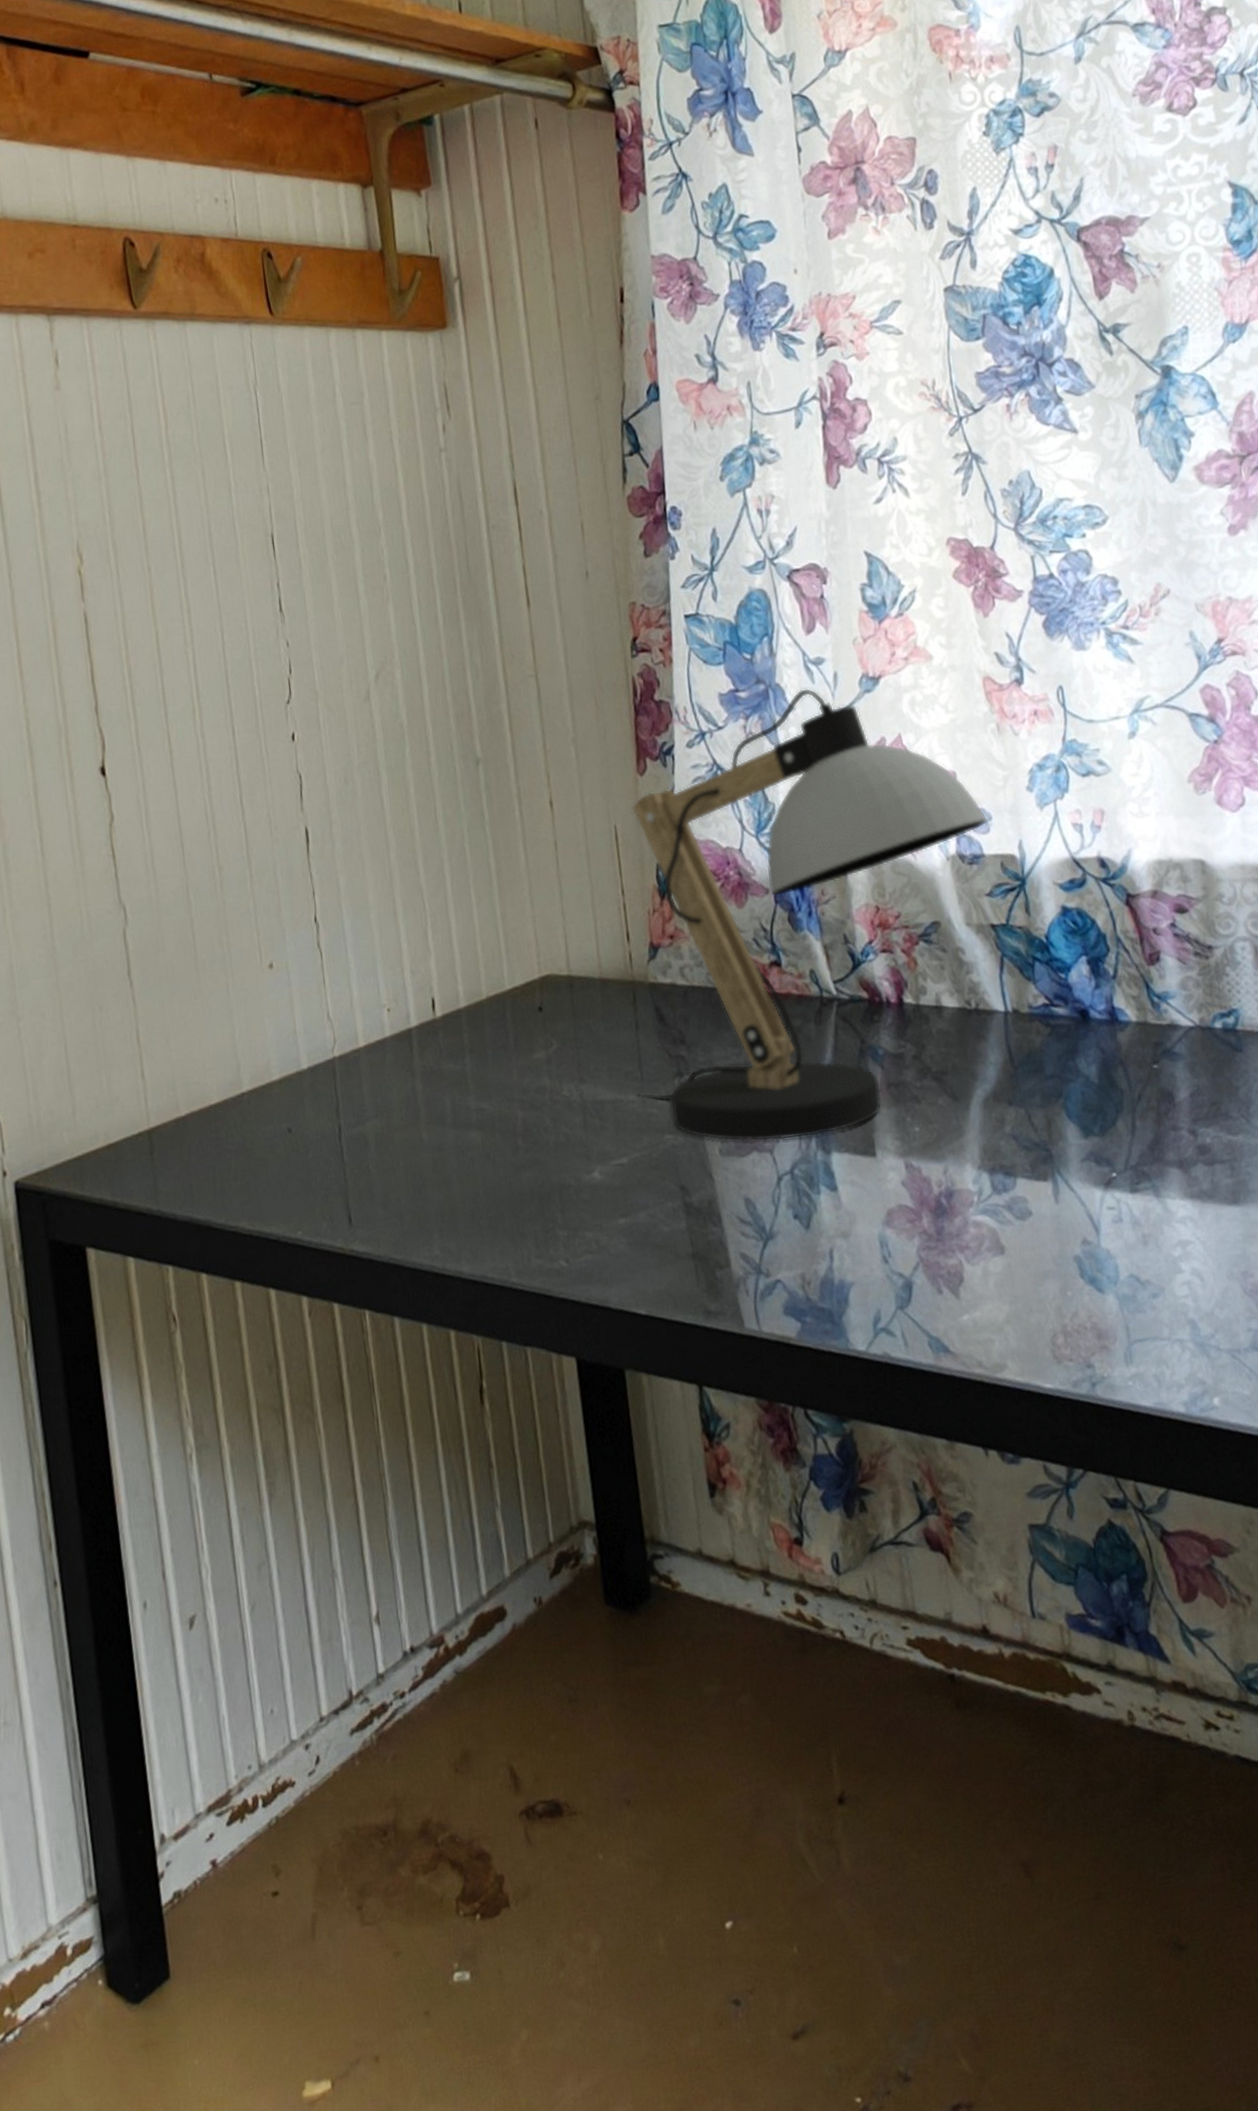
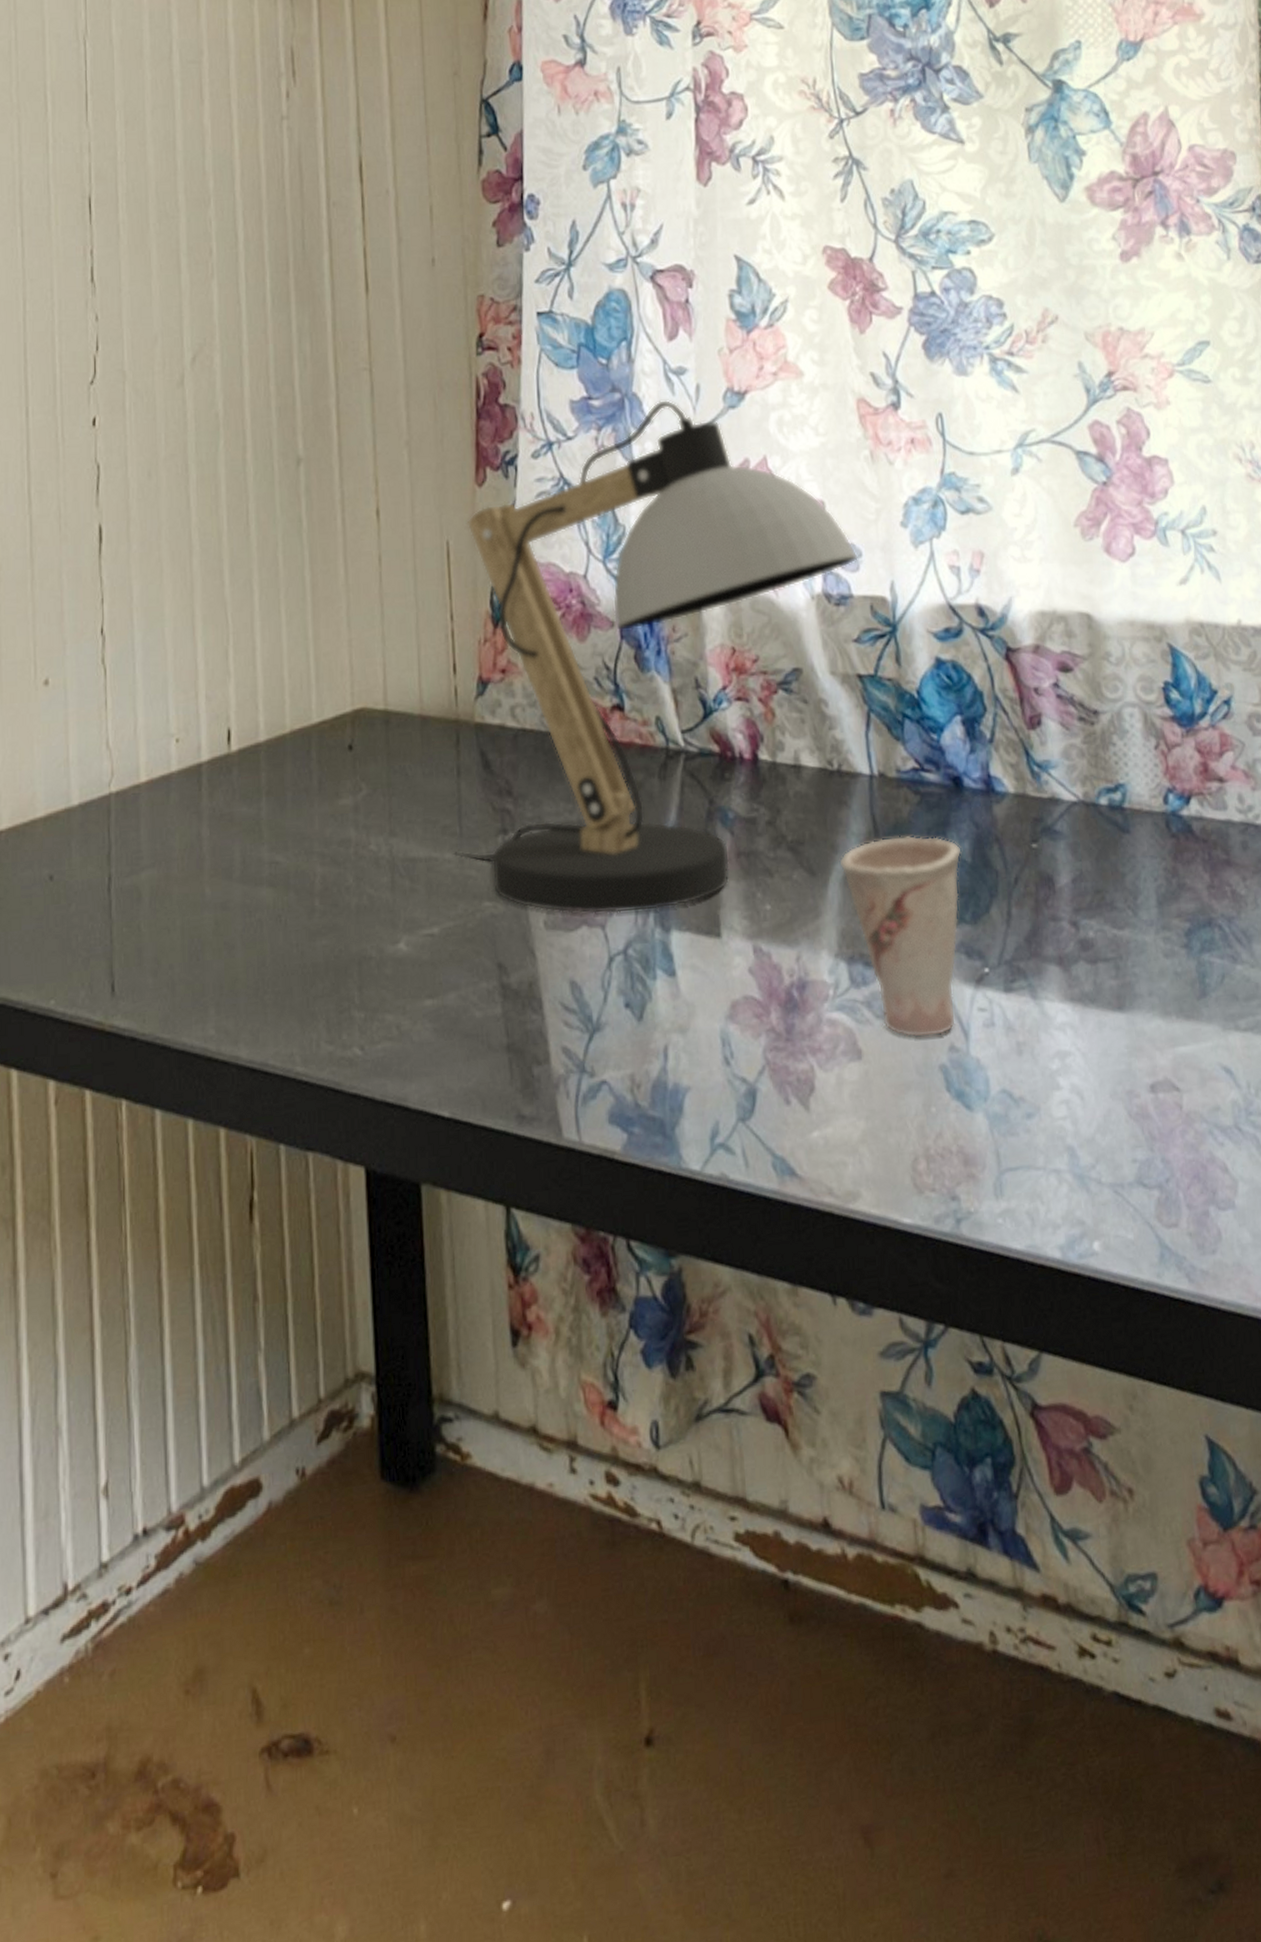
cup: none [979,1062,1090,1235] -> present [839,835,962,1038]

